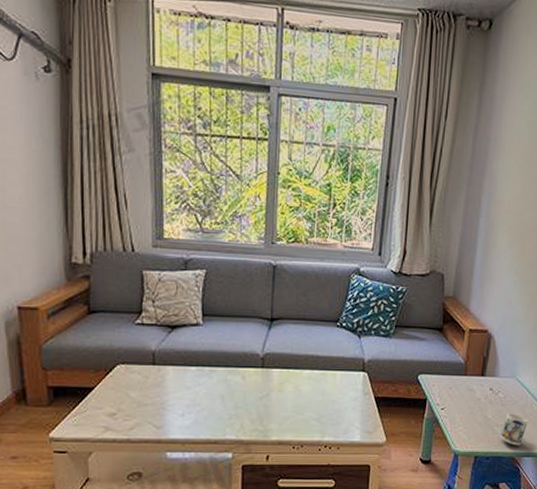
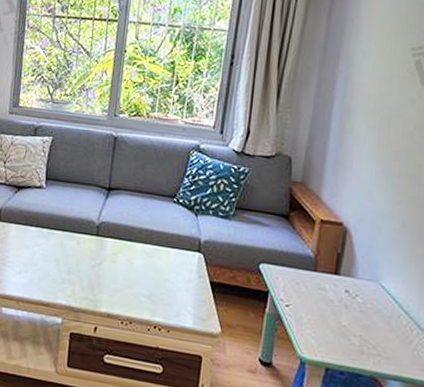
mug: present [500,413,528,446] -> none [358,323,395,365]

